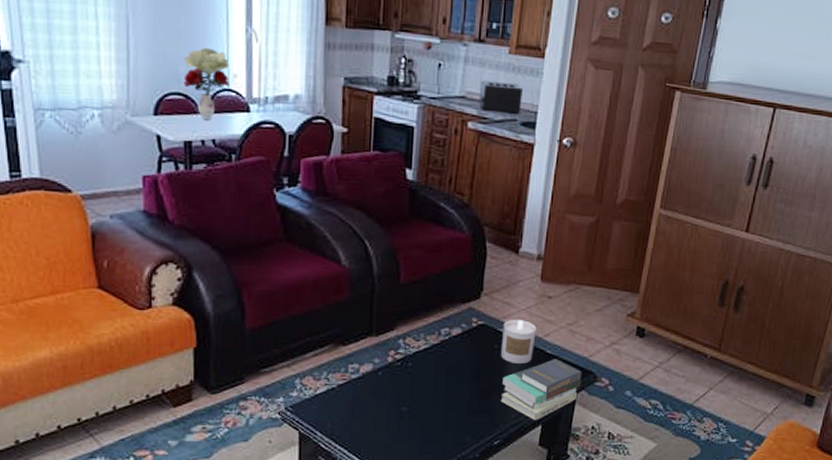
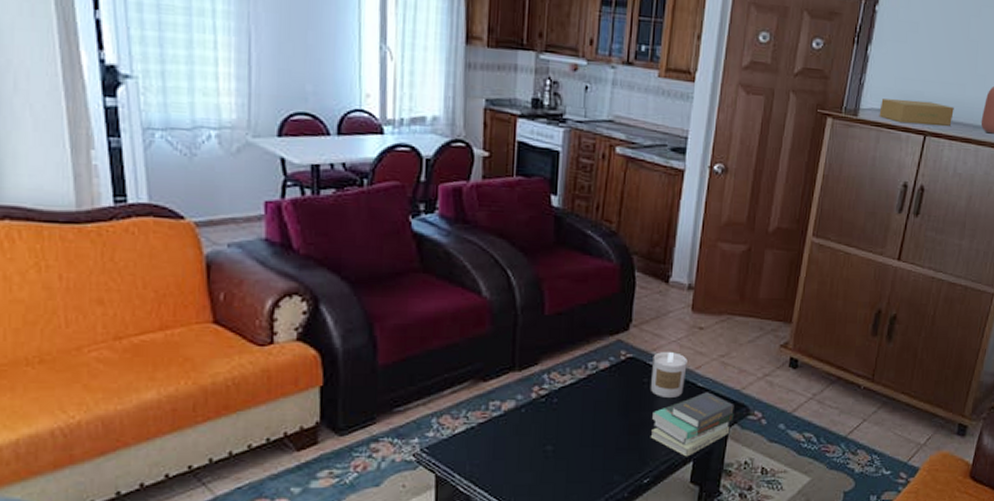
flower bouquet: present [183,47,230,121] -> none [310,65,362,143]
toaster: present [478,80,523,114] -> none [627,104,672,139]
box: none [728,71,805,98] -> present [879,98,954,126]

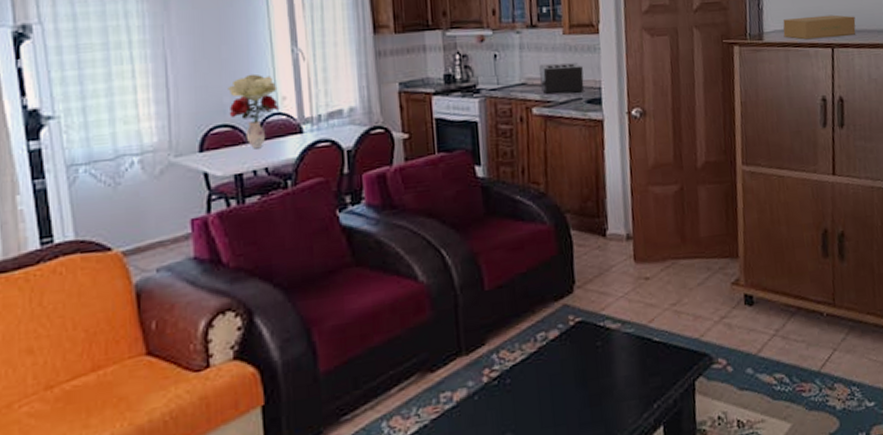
flower bouquet: none [310,65,362,143] -> present [228,73,279,149]
toaster: none [627,104,672,139] -> present [539,63,584,95]
candle: present [650,352,688,398] -> none [602,308,640,360]
books: present [650,392,734,457] -> none [612,346,698,422]

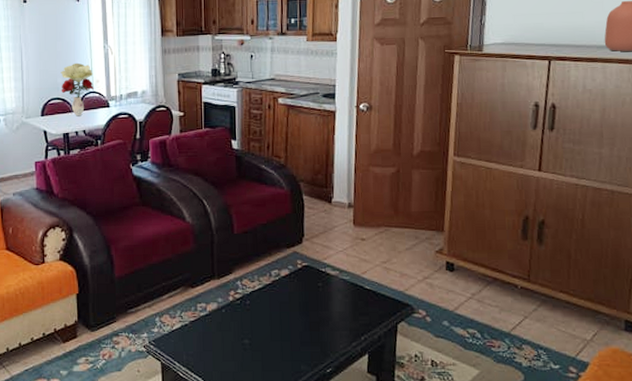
toaster: present [539,63,584,95] -> none [285,64,322,89]
box: present [783,14,856,40] -> none [502,31,575,52]

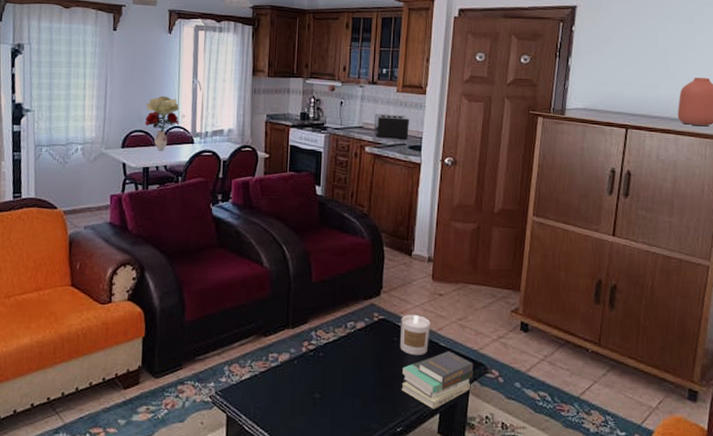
toaster: none [285,64,322,89] -> present [373,113,409,139]
candle: none [324,260,355,299] -> present [399,315,430,355]
books: none [328,294,400,350] -> present [401,351,473,409]

